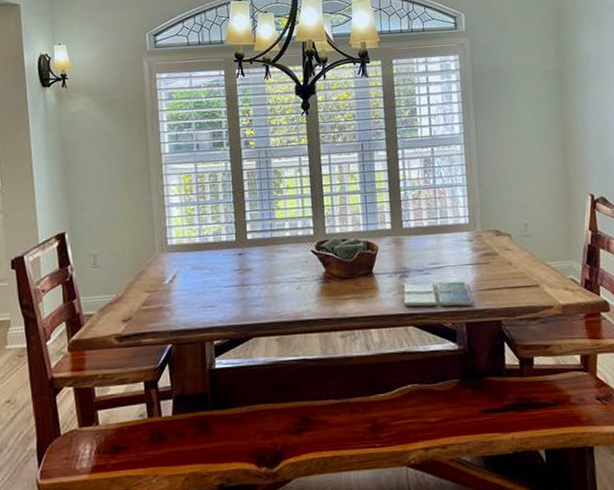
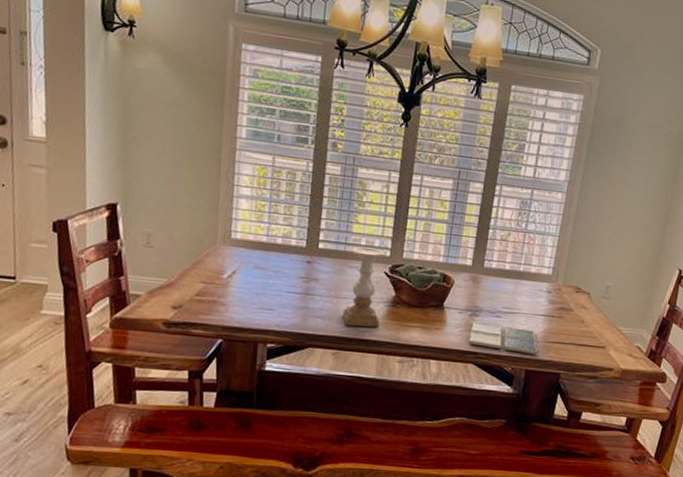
candle holder: none [278,229,316,310] -> present [342,247,385,328]

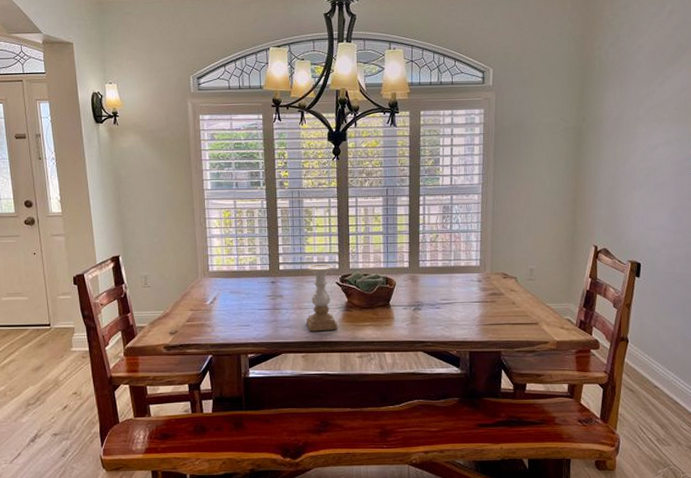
drink coaster: present [468,321,538,354] -> none [415,314,478,337]

